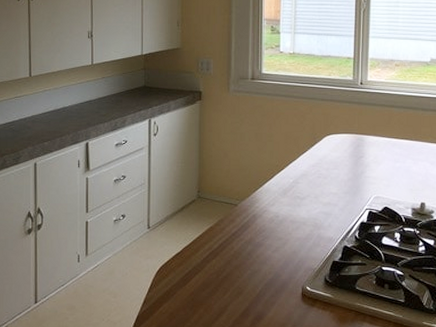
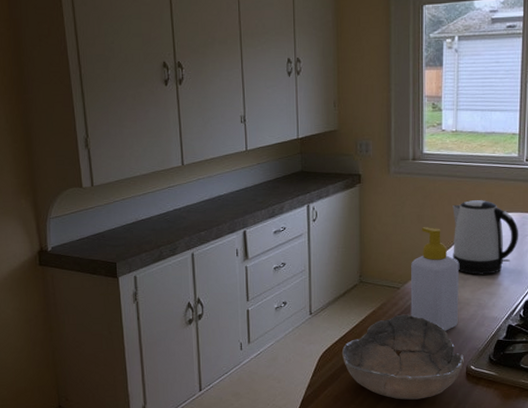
bowl: none [178,231,300,320] -> present [341,314,464,400]
soap bottle: none [247,145,295,250] -> present [410,227,459,331]
kettle: none [289,121,354,195] -> present [452,200,519,275]

